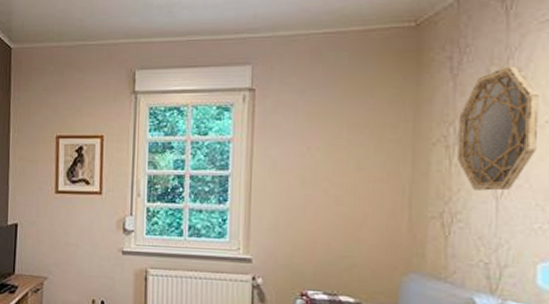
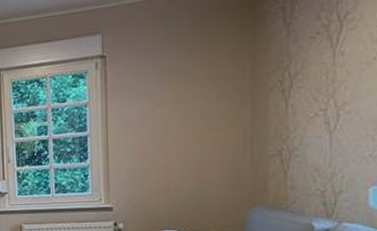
home mirror: present [458,66,539,191] -> none [293,10,367,128]

